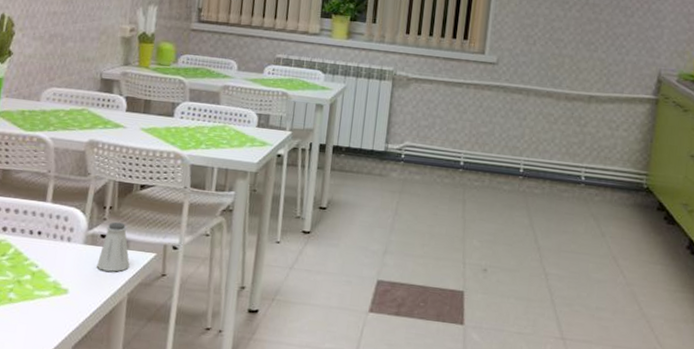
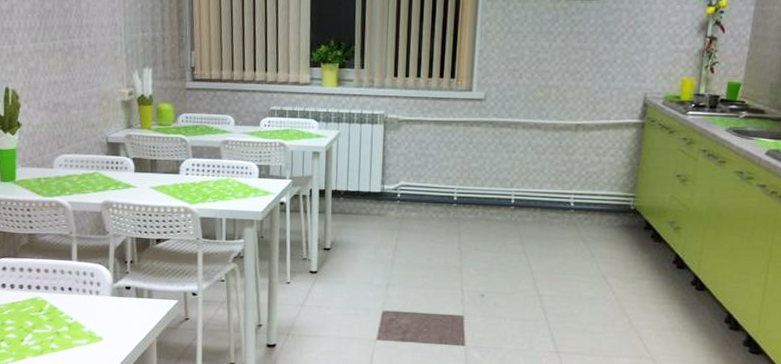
saltshaker: present [97,221,130,272] -> none [126,274,155,319]

